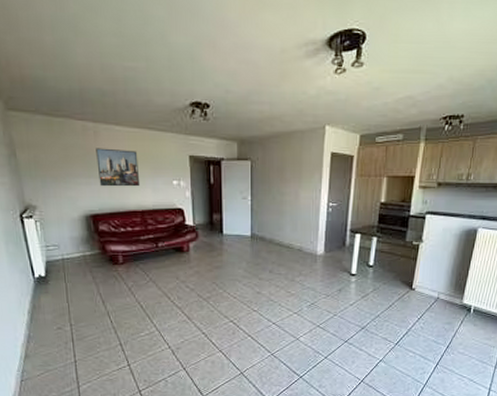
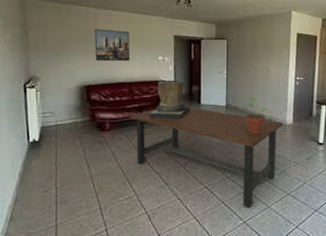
dining table: none [145,238,314,340] -> present [130,107,283,207]
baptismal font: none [166,207,212,251] -> present [149,80,190,119]
potted plant: none [273,226,296,264] -> present [246,97,267,133]

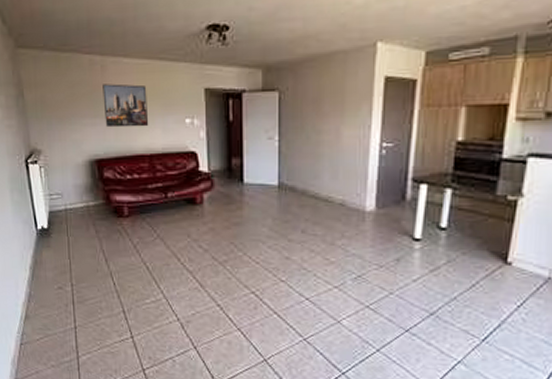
dining table: present [130,107,283,207] -> none [153,187,361,321]
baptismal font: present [149,80,190,119] -> none [176,150,230,203]
potted plant: present [246,97,267,133] -> none [306,173,337,223]

